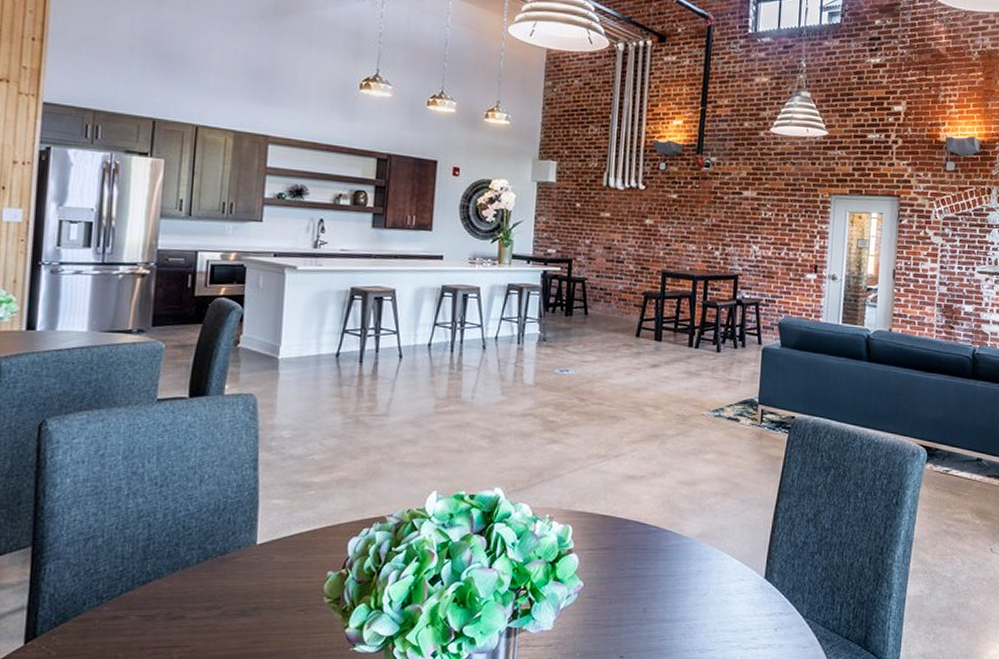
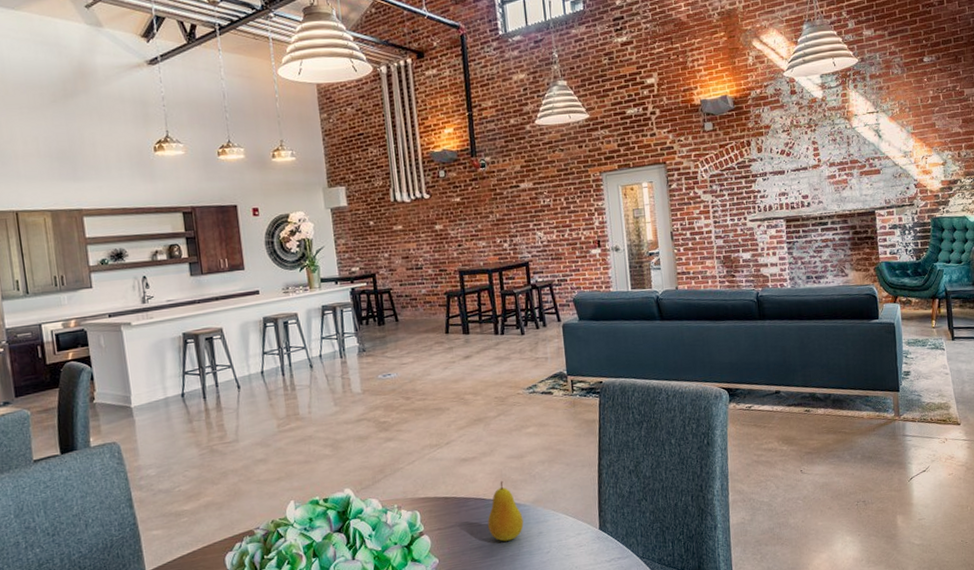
fruit: none [644,506,684,575] -> present [488,480,524,542]

